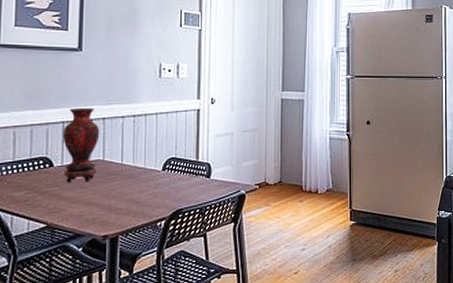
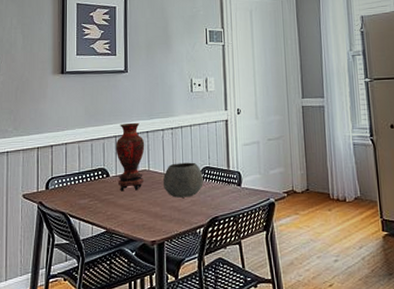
bowl: none [119,152,168,190] -> present [162,162,203,198]

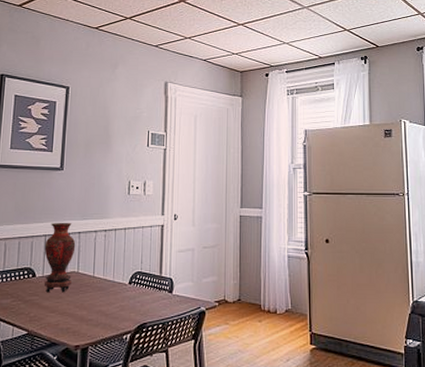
bowl: present [162,162,203,198] -> none [91,266,134,302]

